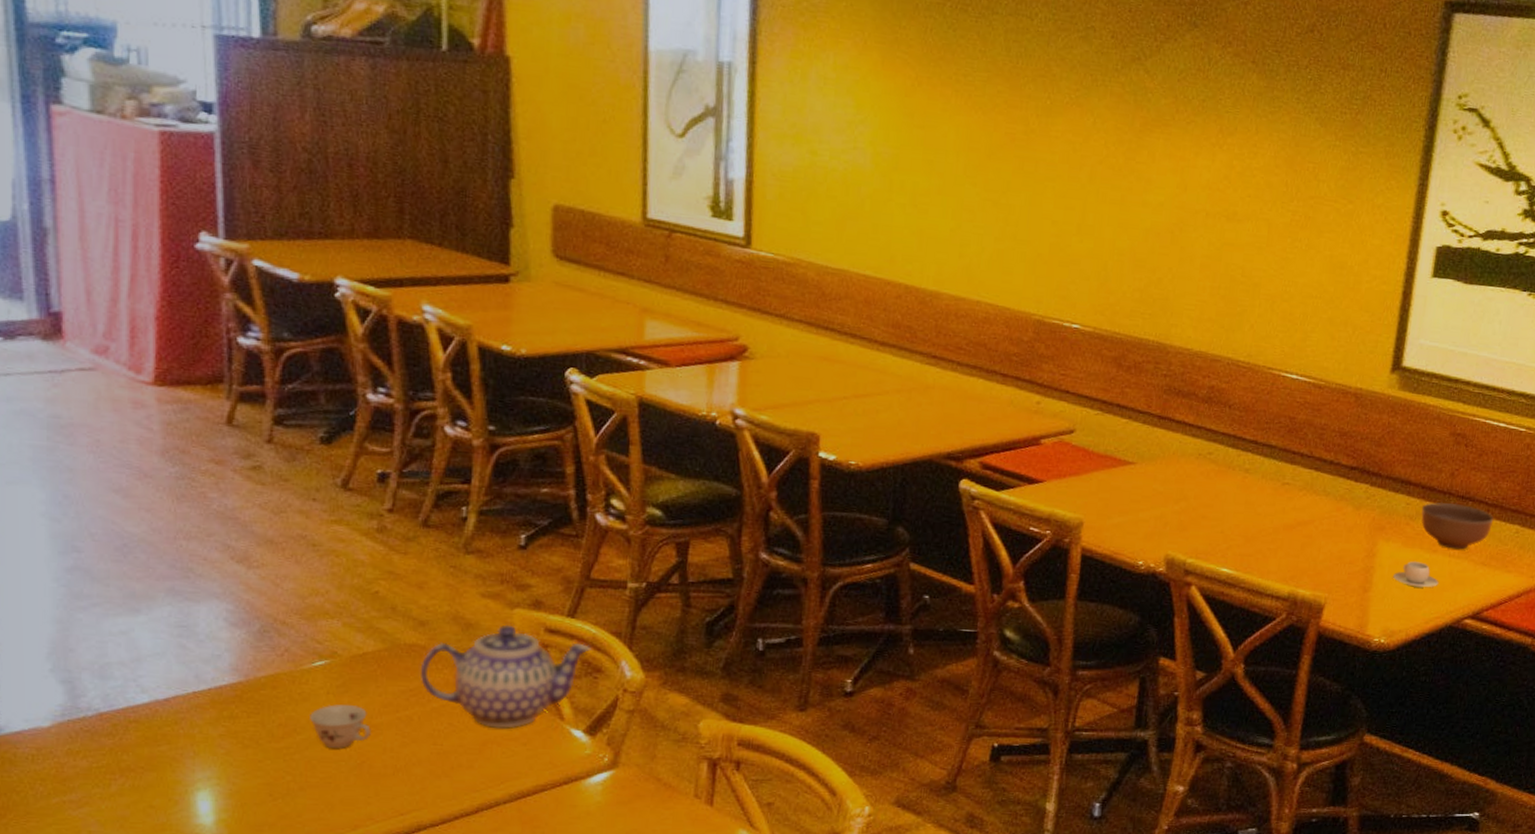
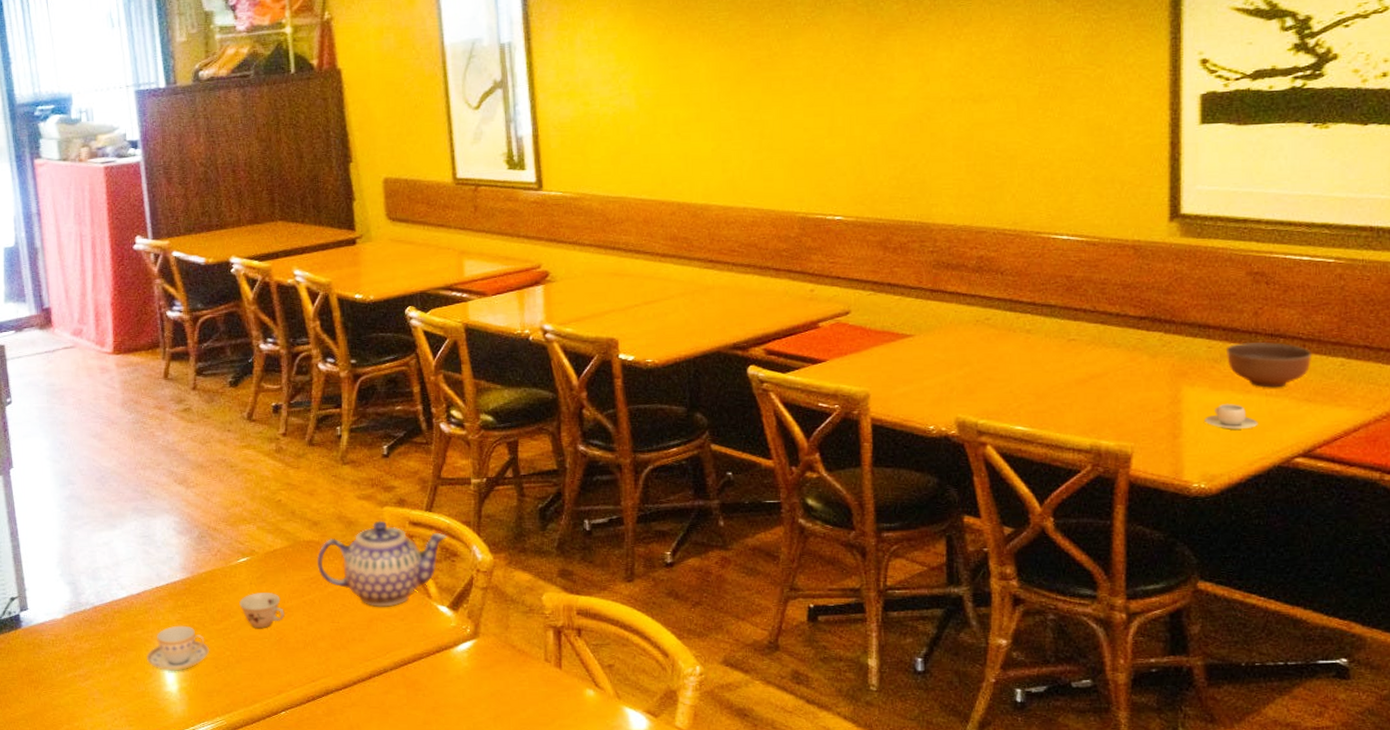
teacup: none [172,741,264,800] -> present [147,625,210,672]

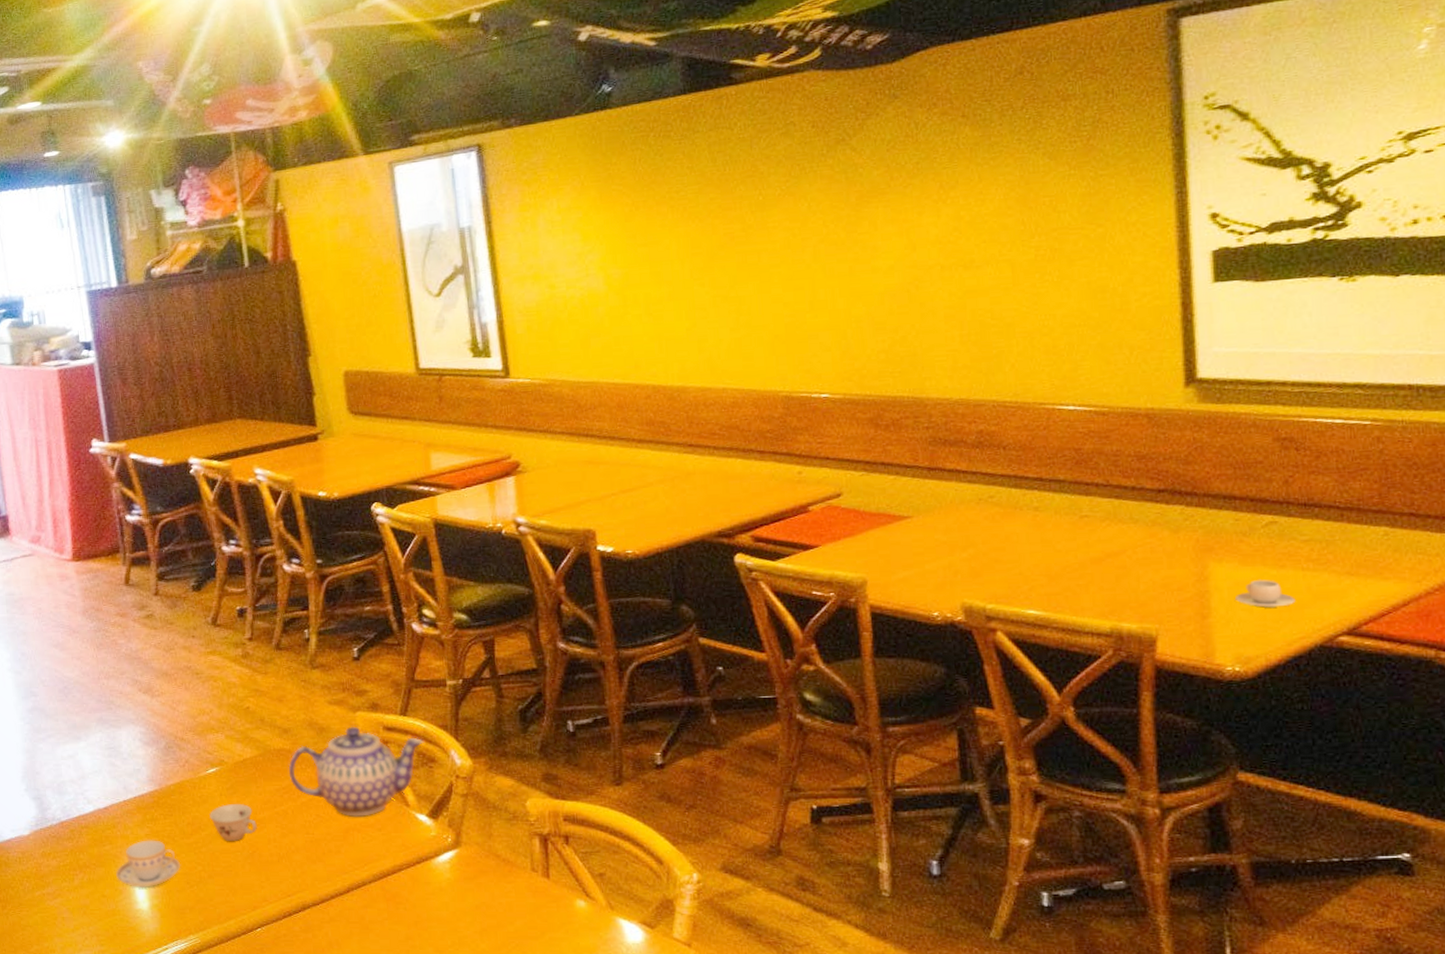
bowl: present [1225,341,1313,388] -> none [1254,512,1352,562]

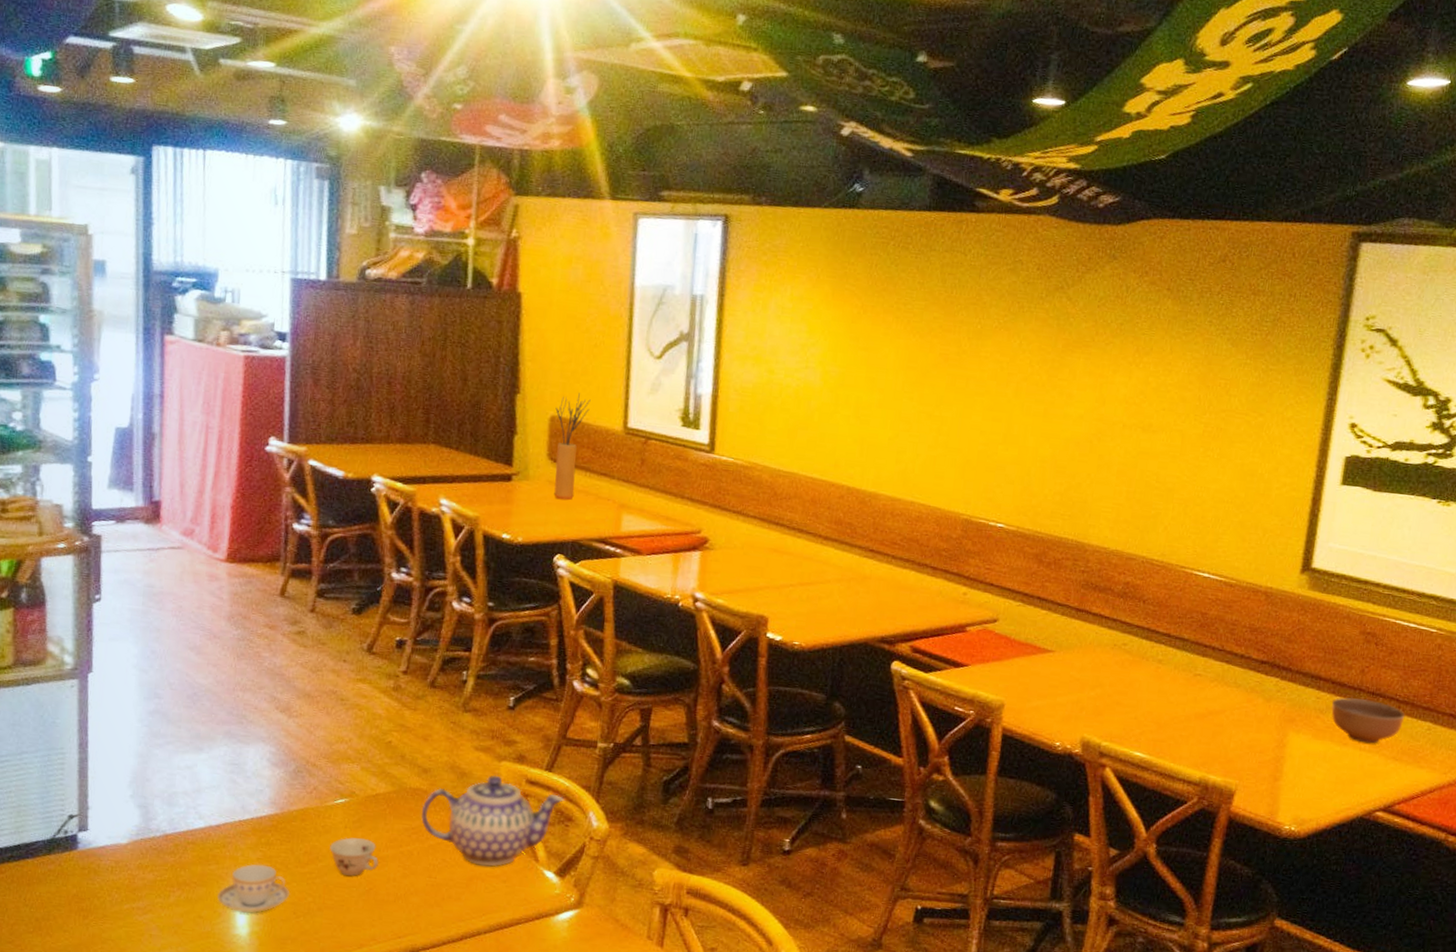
vase: none [347,344,380,450] -> present [554,393,591,501]
teacup: present [1235,580,1296,608] -> none [1303,753,1350,780]
bowl: none [1254,512,1352,562] -> present [1331,697,1406,744]

